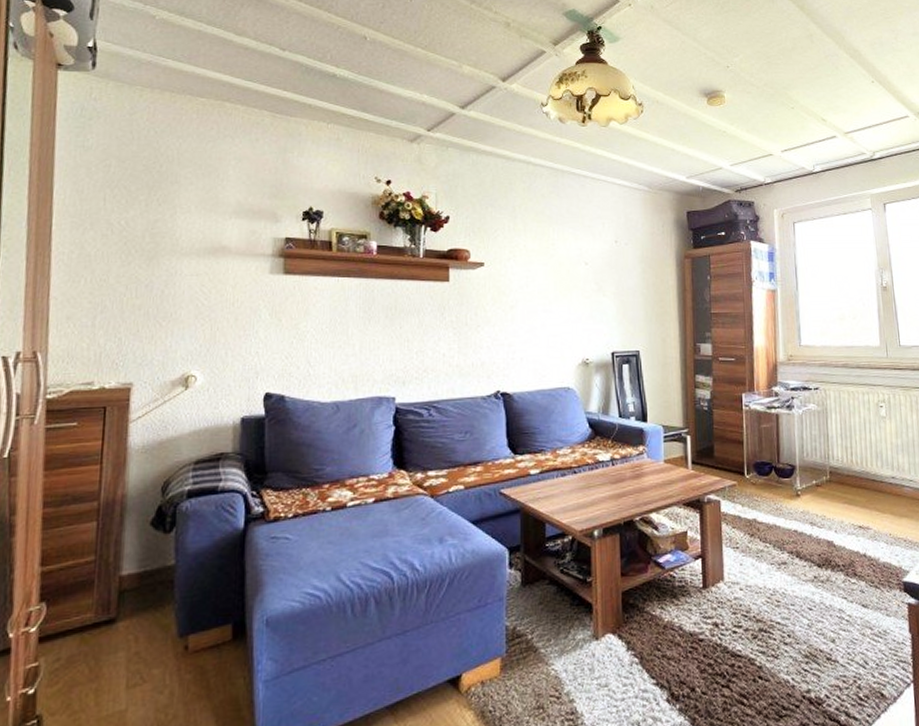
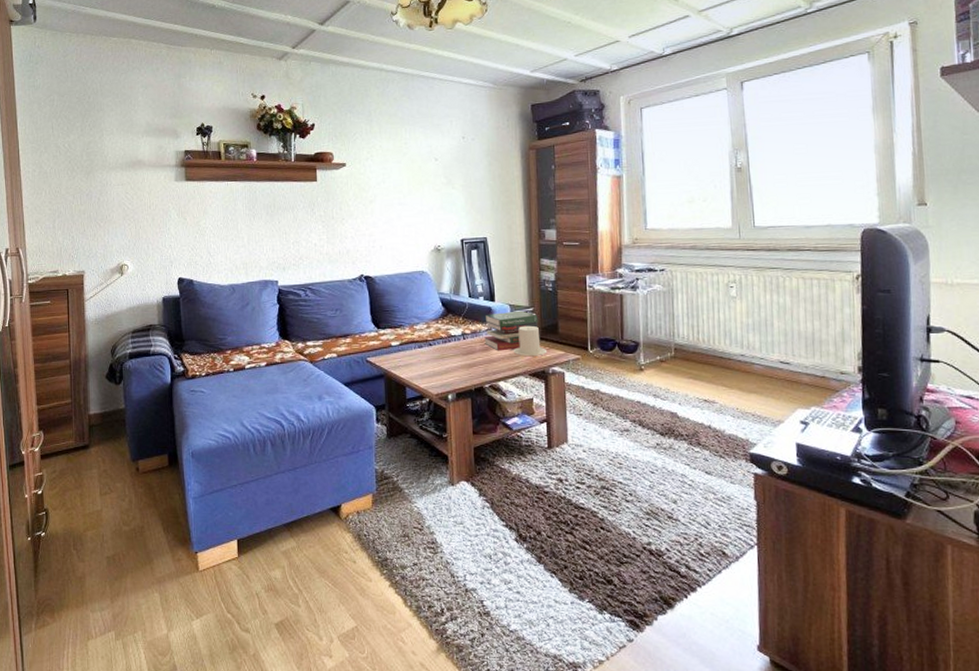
books: none [635,432,693,479] -> present [484,310,538,351]
candle: none [666,448,703,484] -> present [513,325,548,357]

